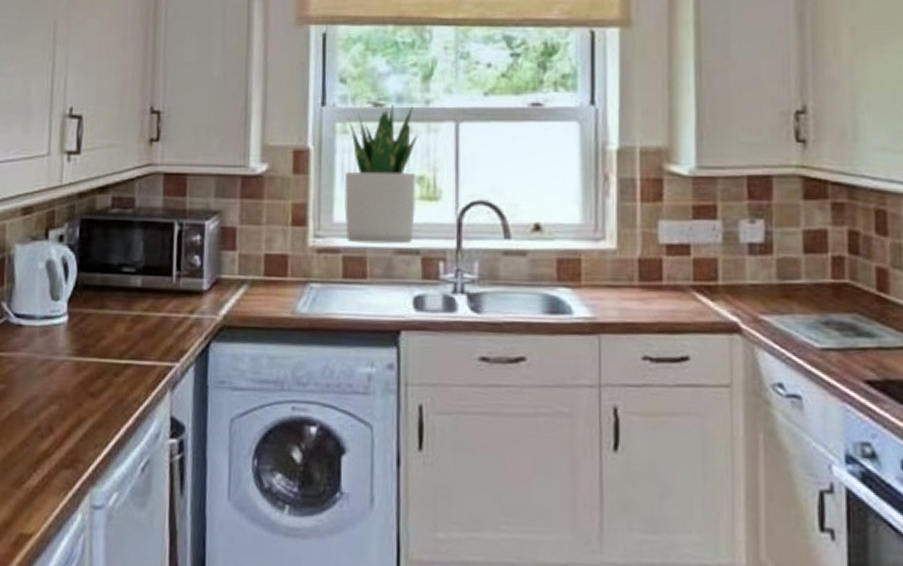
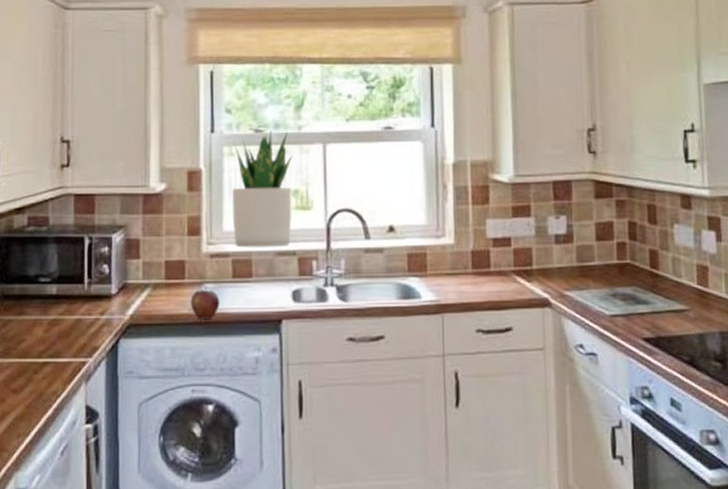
fruit: none [293,289,327,325] -> present [190,289,220,319]

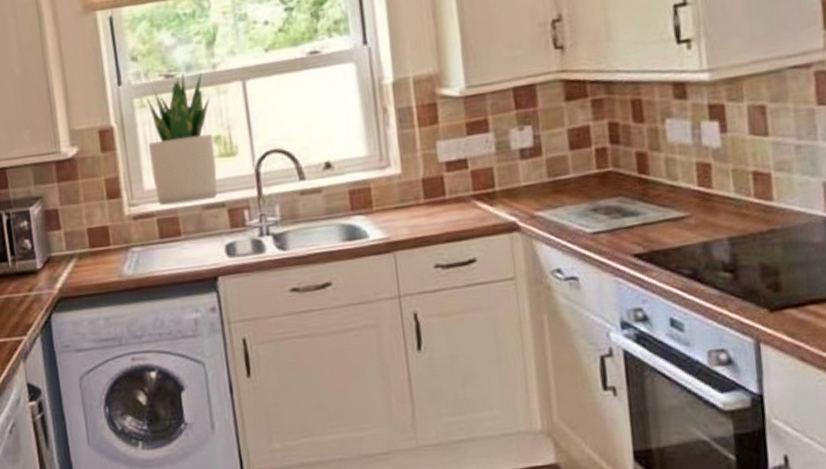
fruit: present [190,289,220,319] -> none [119,254,150,285]

